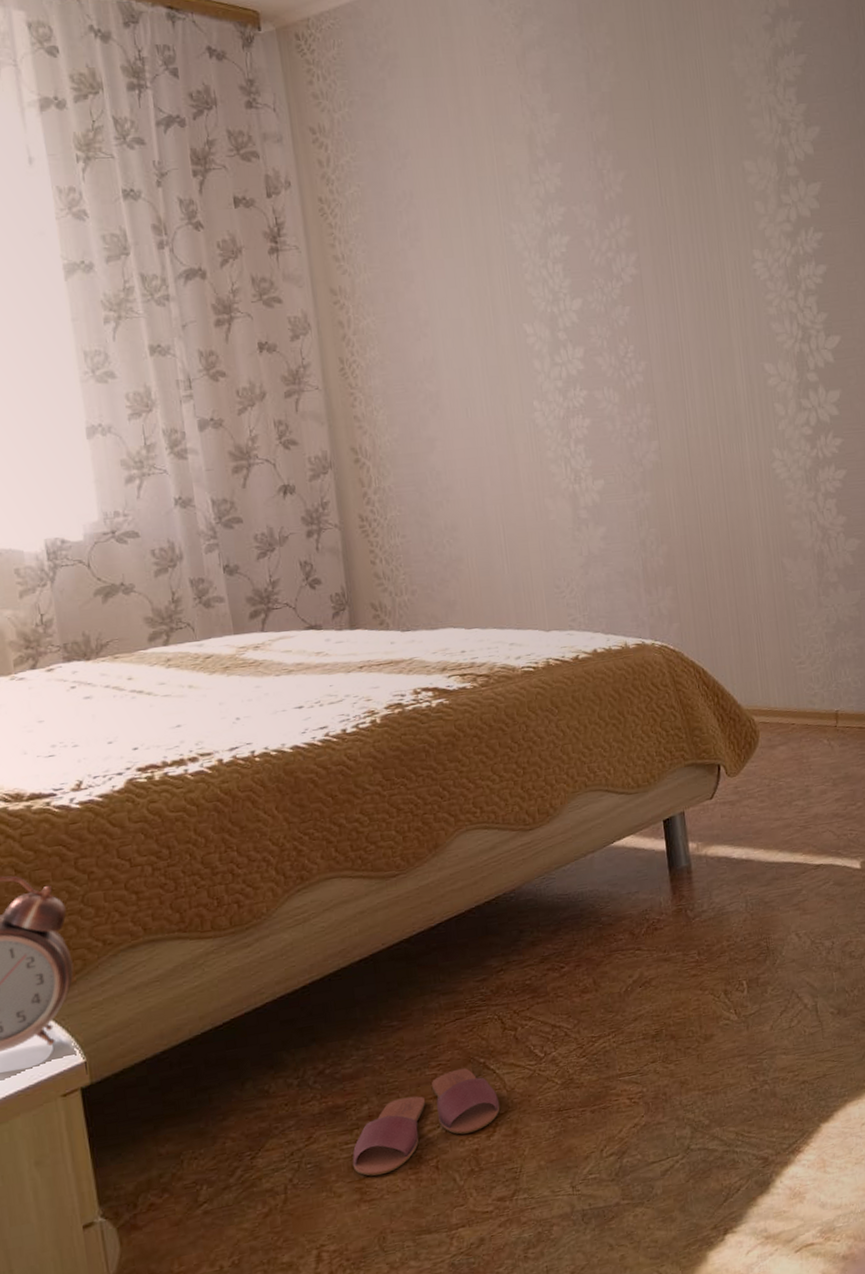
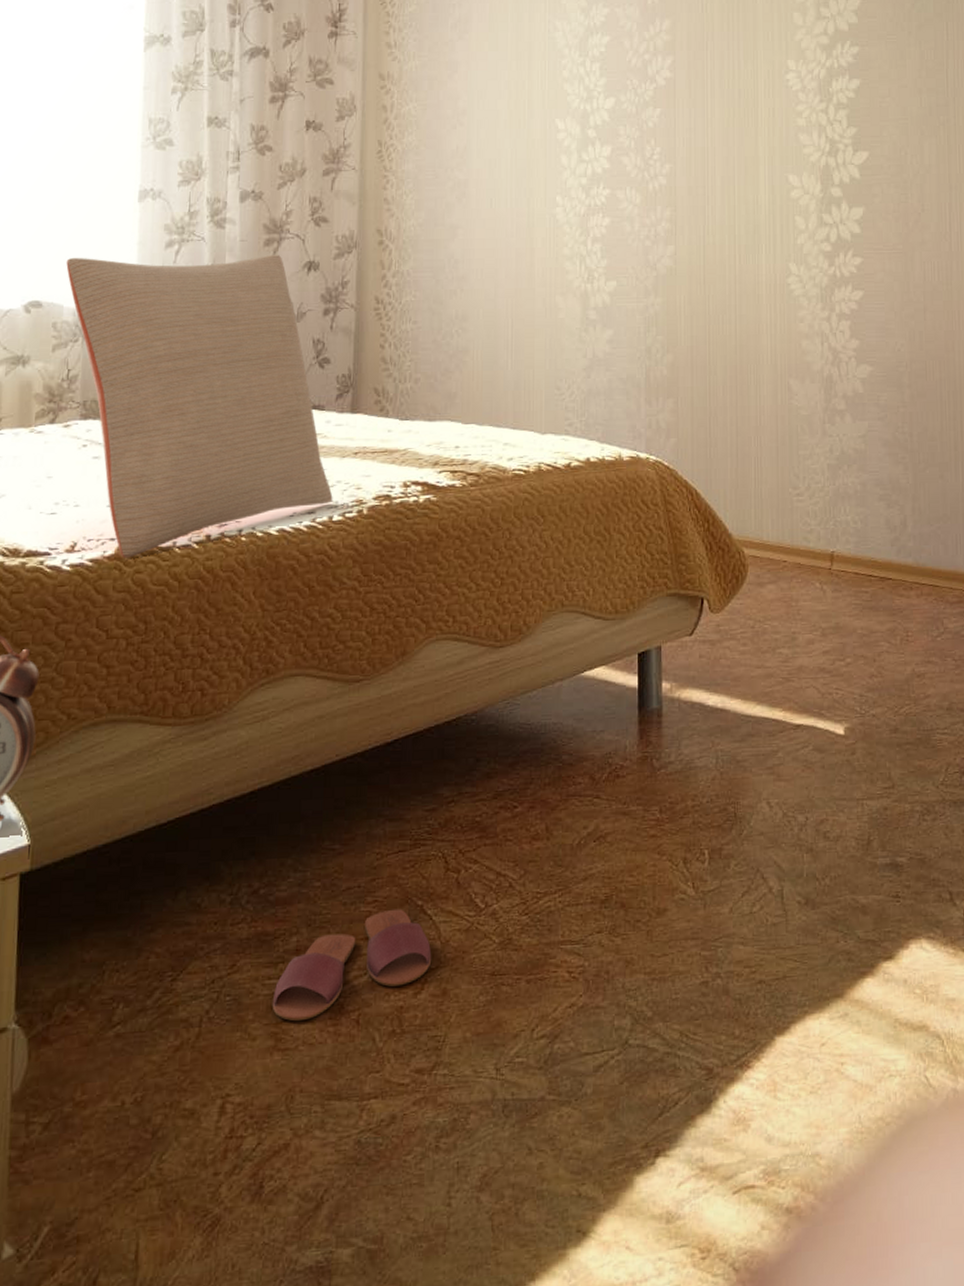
pillow: none [18,480,344,791] -> present [66,254,333,559]

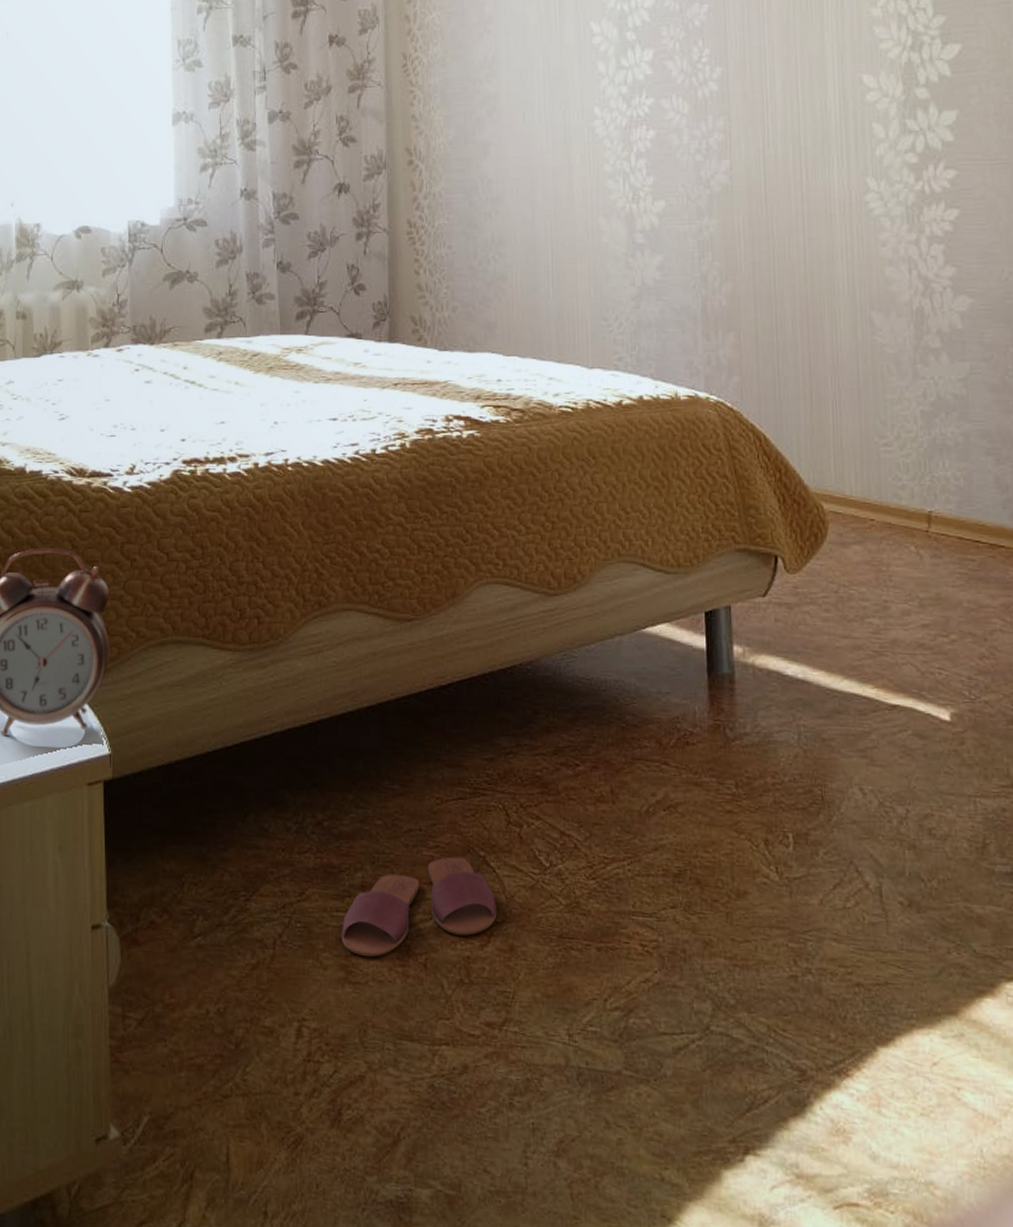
pillow: present [66,254,333,559] -> none [110,176,375,483]

